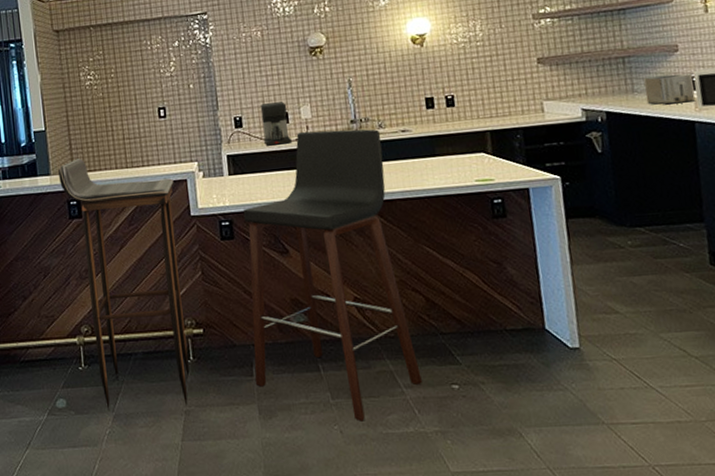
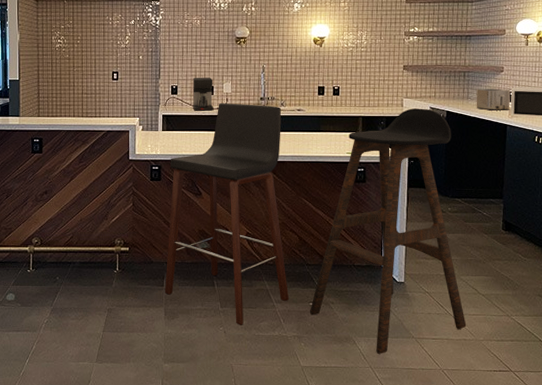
bar stool: present [58,158,190,410] -> none [27,105,119,306]
bar stool: none [453,111,679,449] -> present [310,108,467,354]

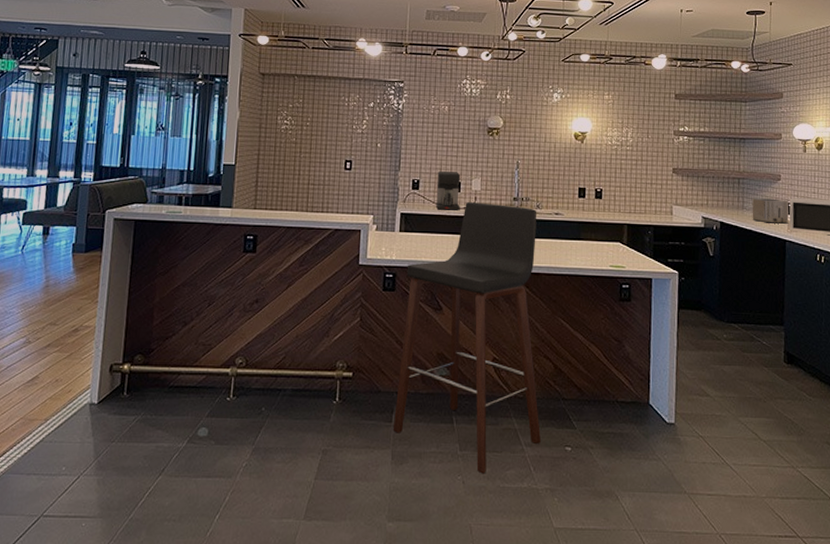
bar stool: present [310,108,467,354] -> none [566,217,747,513]

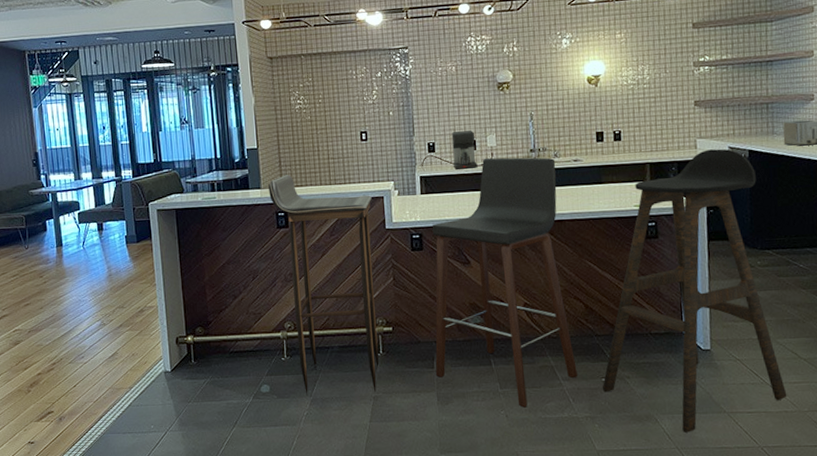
bar stool: none [240,196,348,446] -> present [268,175,379,395]
bar stool: none [566,217,747,513] -> present [603,149,787,433]

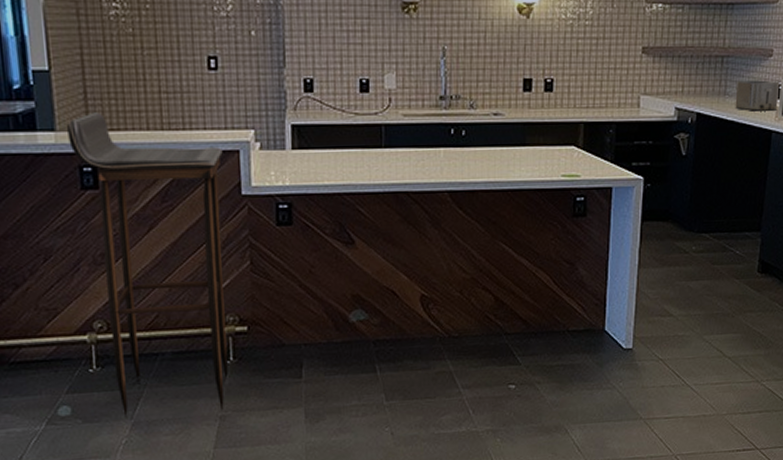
bar stool: present [432,157,578,408] -> none [303,104,480,423]
coffee maker: present [451,130,478,170] -> none [336,65,370,118]
bar stool: present [603,149,787,433] -> none [509,109,707,443]

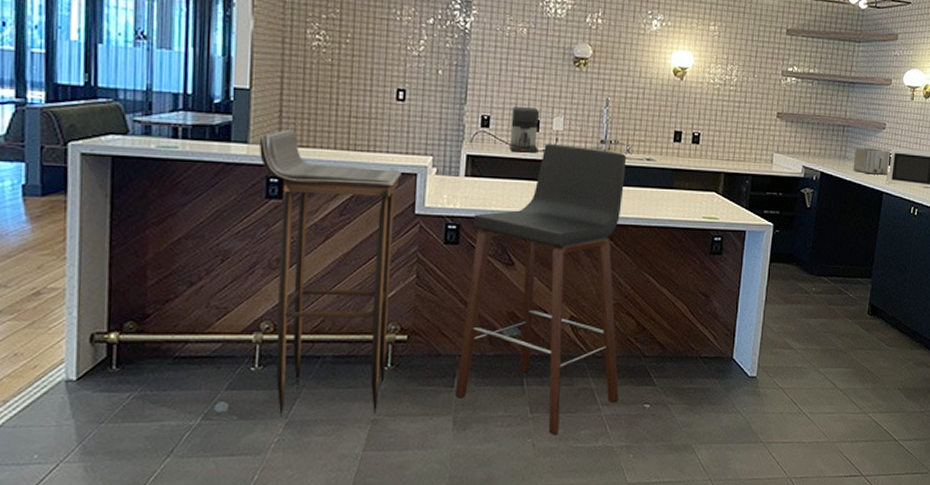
bar stool: none [303,104,480,423] -> present [454,143,627,435]
coffee maker: none [336,65,370,118] -> present [508,107,540,153]

